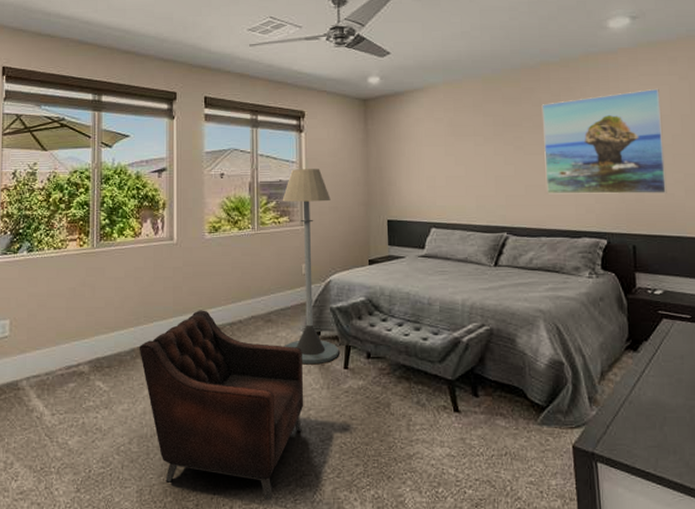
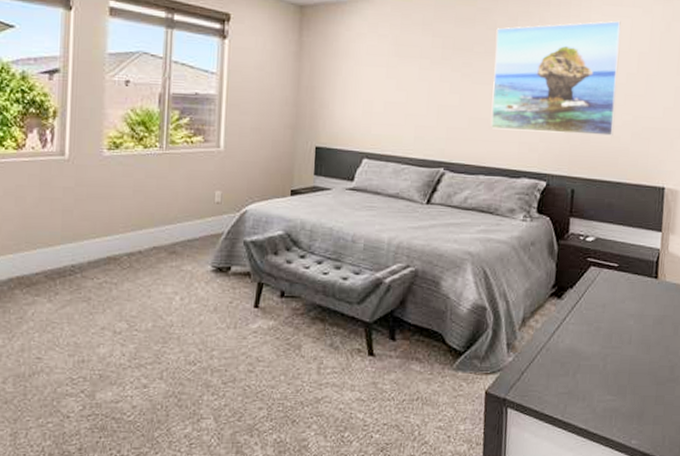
armchair: present [140,310,304,501] -> none [19,237,209,445]
floor lamp: present [282,169,339,365] -> none [189,81,254,302]

